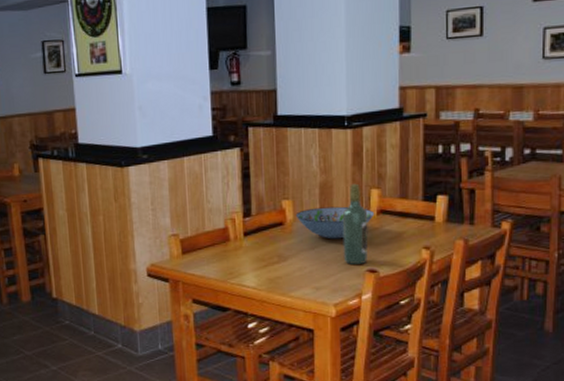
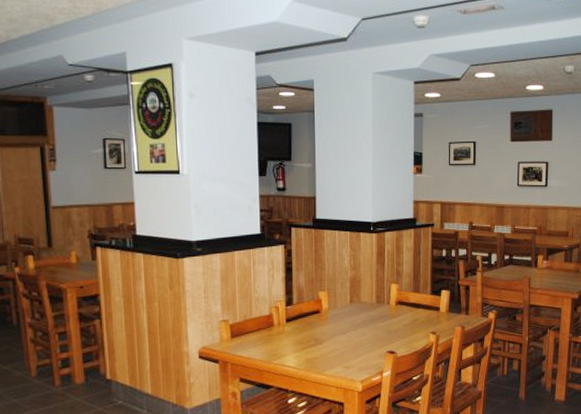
decorative bowl: present [295,206,375,239] -> none [330,297,394,326]
wine bottle: present [342,183,368,264] -> none [368,279,389,347]

